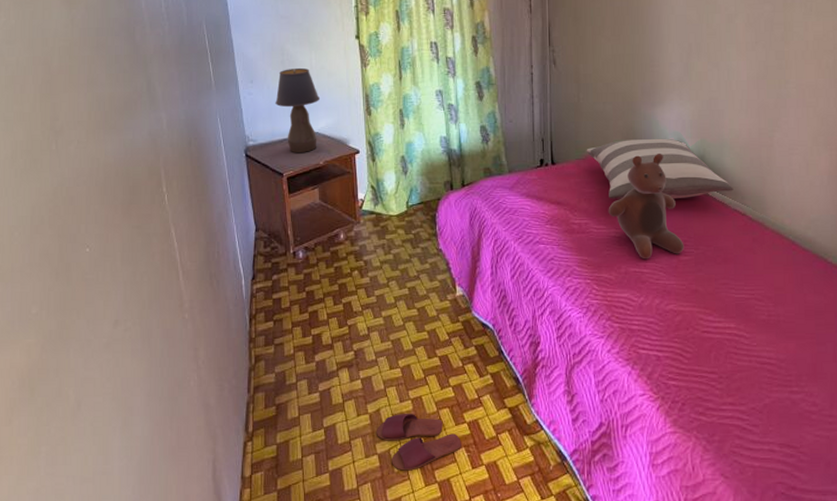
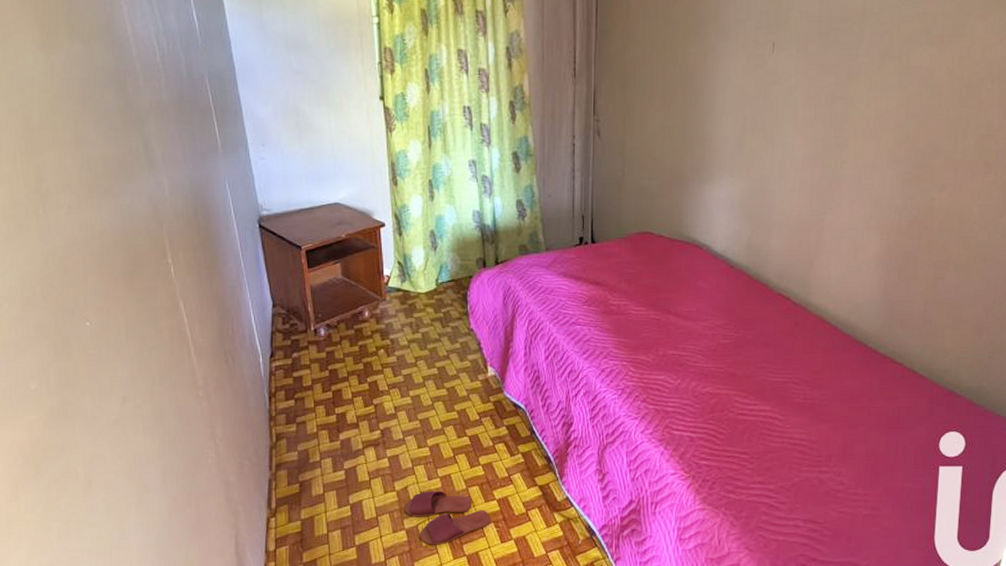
table lamp: present [275,67,321,154] -> none [290,130,341,225]
pillow: present [586,138,734,199] -> none [628,218,779,282]
stuffed bear: present [608,152,684,260] -> none [648,233,725,342]

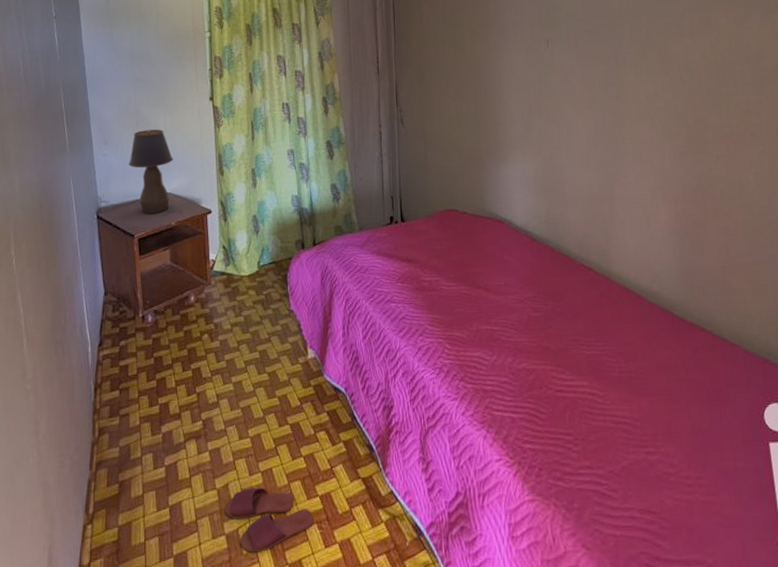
table lamp: none [290,130,341,225] -> present [129,129,174,214]

